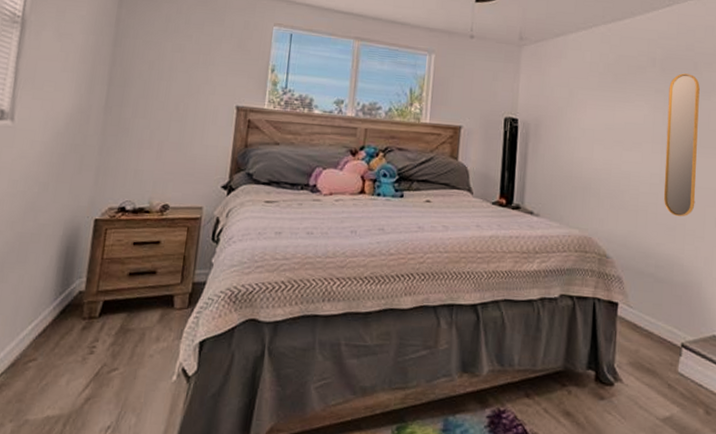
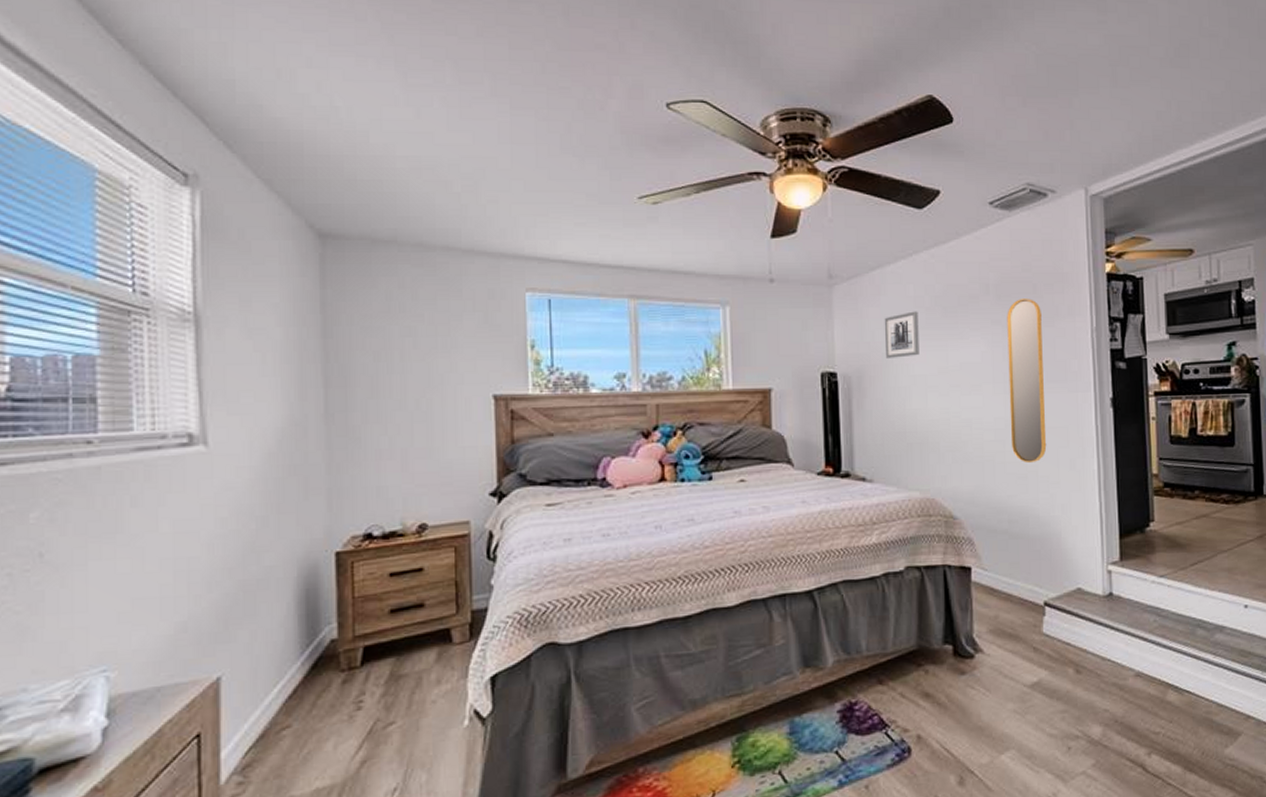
wall art: none [561,74,593,113] -> present [884,311,919,358]

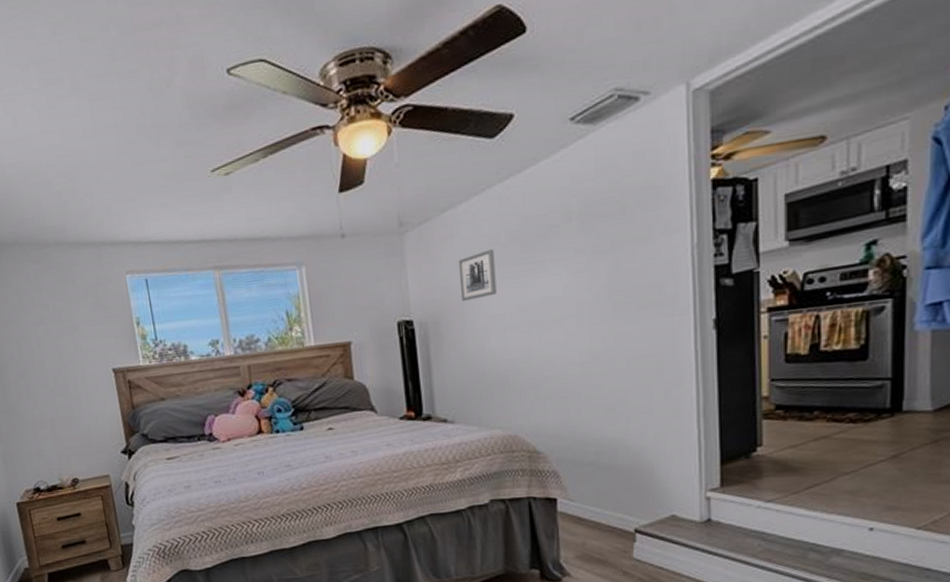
home mirror: present [1007,299,1047,464] -> none [592,220,638,395]

